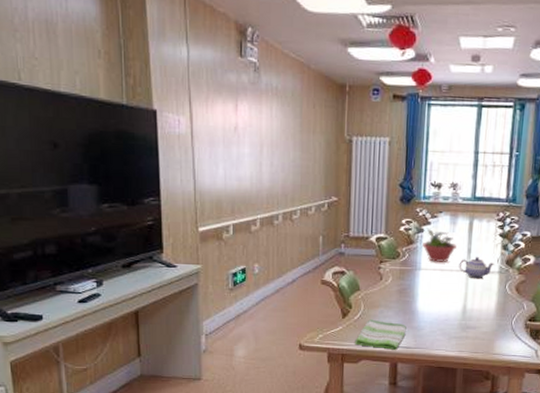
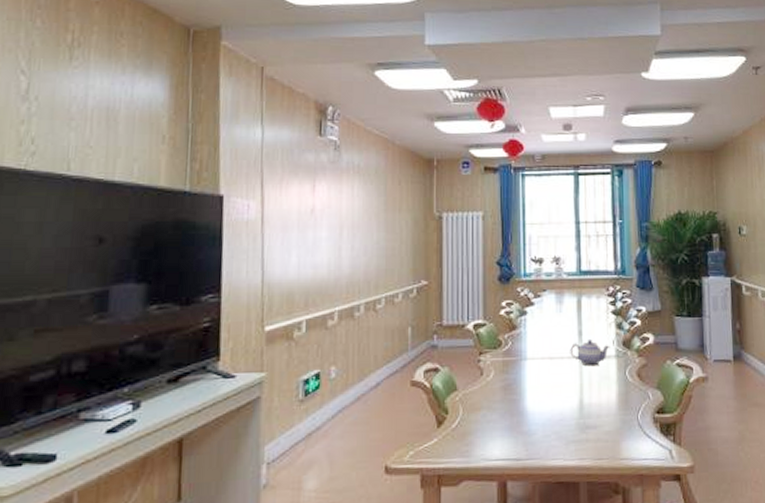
dish towel: present [355,319,406,350] -> none [453,426,515,464]
potted flower: present [422,229,457,262] -> none [527,310,565,349]

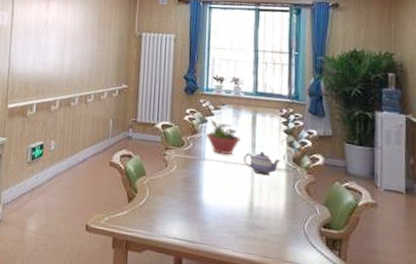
potted flower: none [527,310,565,349] -> present [206,120,240,155]

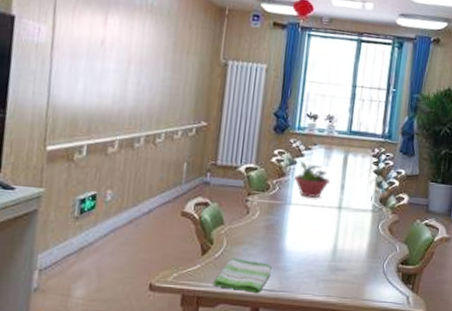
dish towel: none [139,206,191,243] -> present [213,257,272,293]
teapot: present [243,152,281,176] -> none [331,193,368,218]

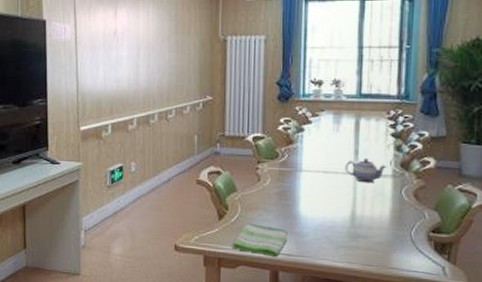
potted flower: present [294,161,330,198] -> none [303,128,342,164]
teapot: none [331,193,368,218] -> present [345,159,387,183]

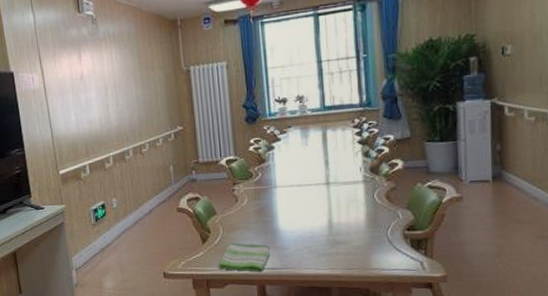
teapot: present [345,159,387,183] -> none [317,168,357,191]

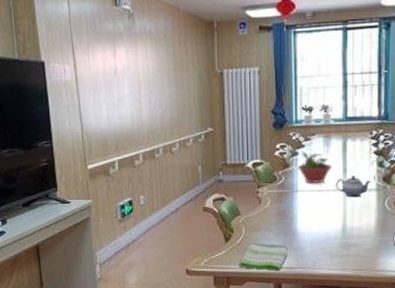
potted flower: none [275,145,312,178] -> present [298,152,332,183]
teapot: none [317,168,357,191] -> present [335,176,371,198]

